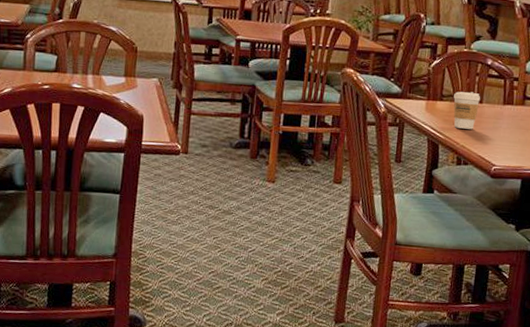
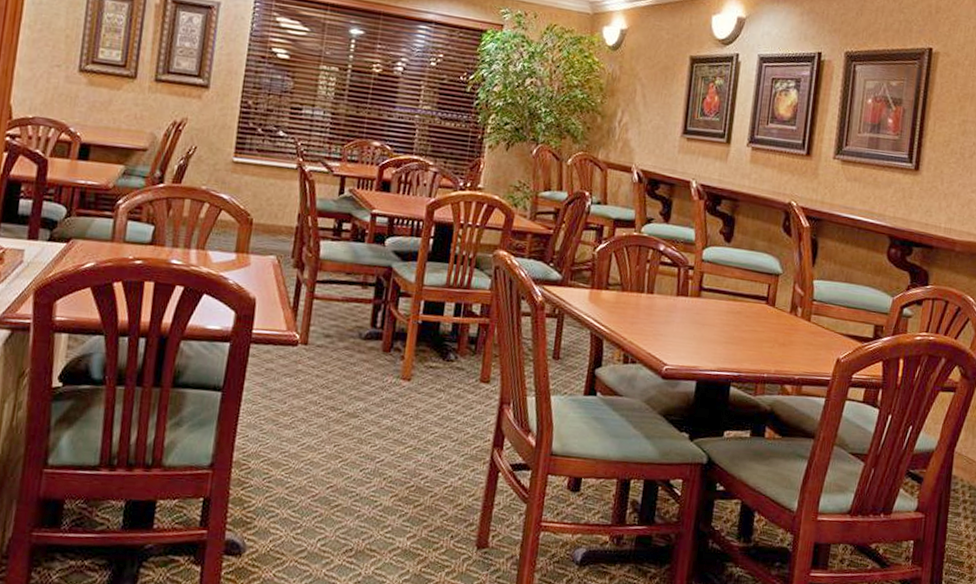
coffee cup: present [453,91,481,130] -> none [620,280,652,323]

